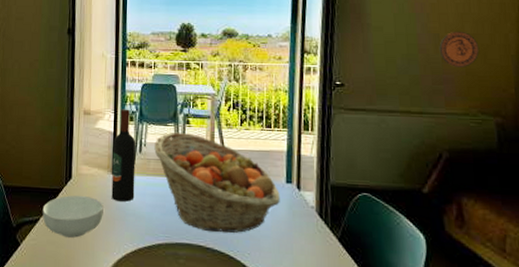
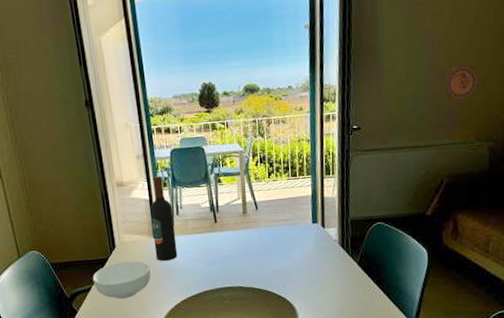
fruit basket: present [154,132,280,234] -> none [190,191,308,274]

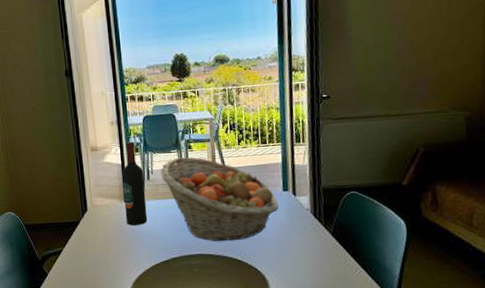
cereal bowl: present [92,260,151,299] -> none [64,224,121,263]
fruit basket: none [190,191,308,274] -> present [161,157,279,242]
decorative plate: present [444,64,479,100] -> none [414,35,450,70]

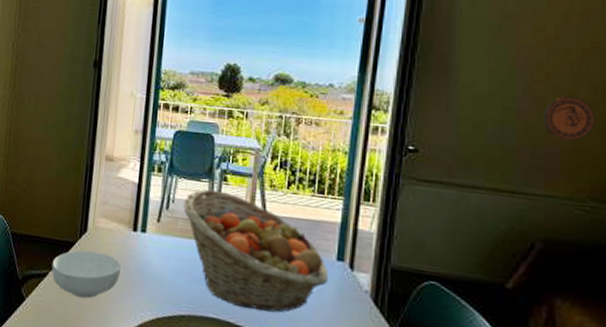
cereal bowl: none [64,224,121,263] -> present [51,250,121,299]
wine bottle: present [122,141,148,226] -> none [130,157,163,264]
decorative plate: none [414,35,450,70] -> present [543,95,596,141]

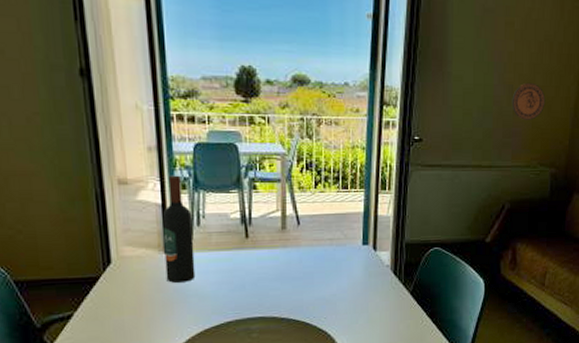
cereal bowl: present [51,250,121,299] -> none [75,281,158,330]
wine bottle: none [130,157,163,264] -> present [162,175,196,283]
fruit basket: present [183,189,328,313] -> none [215,199,356,303]

